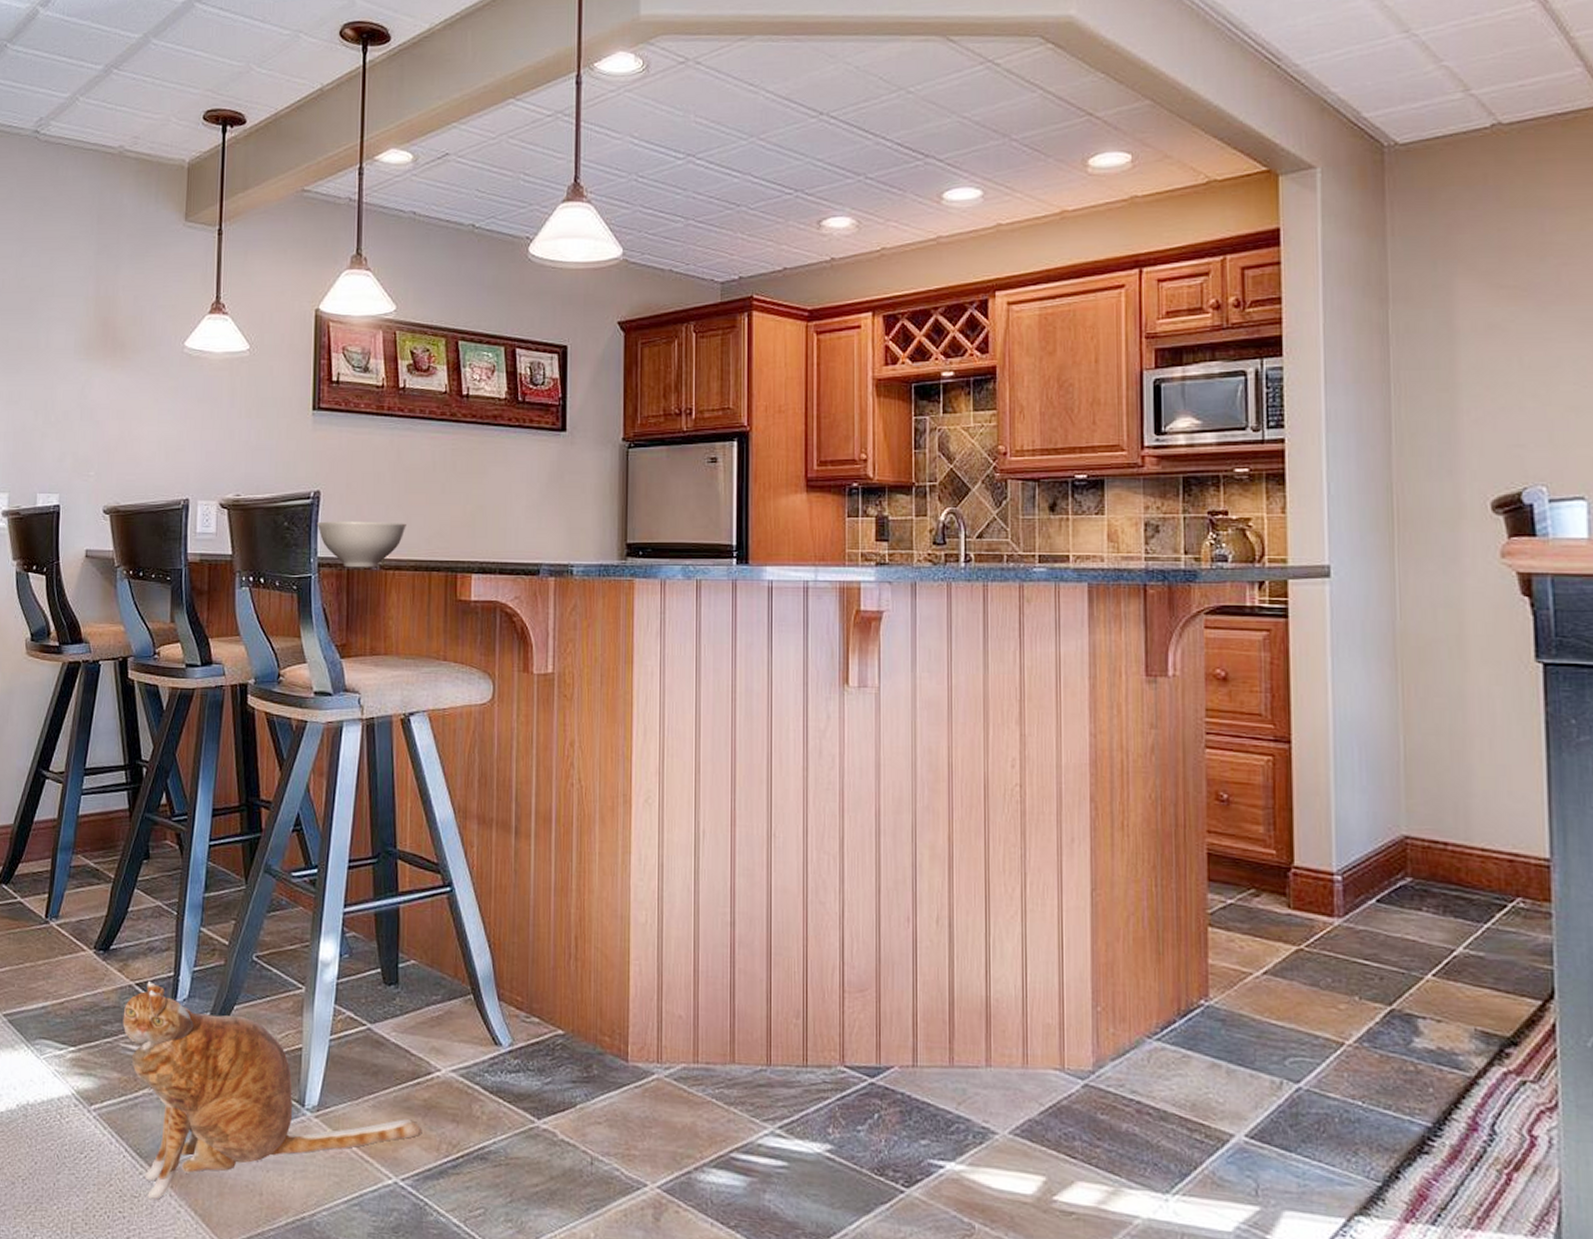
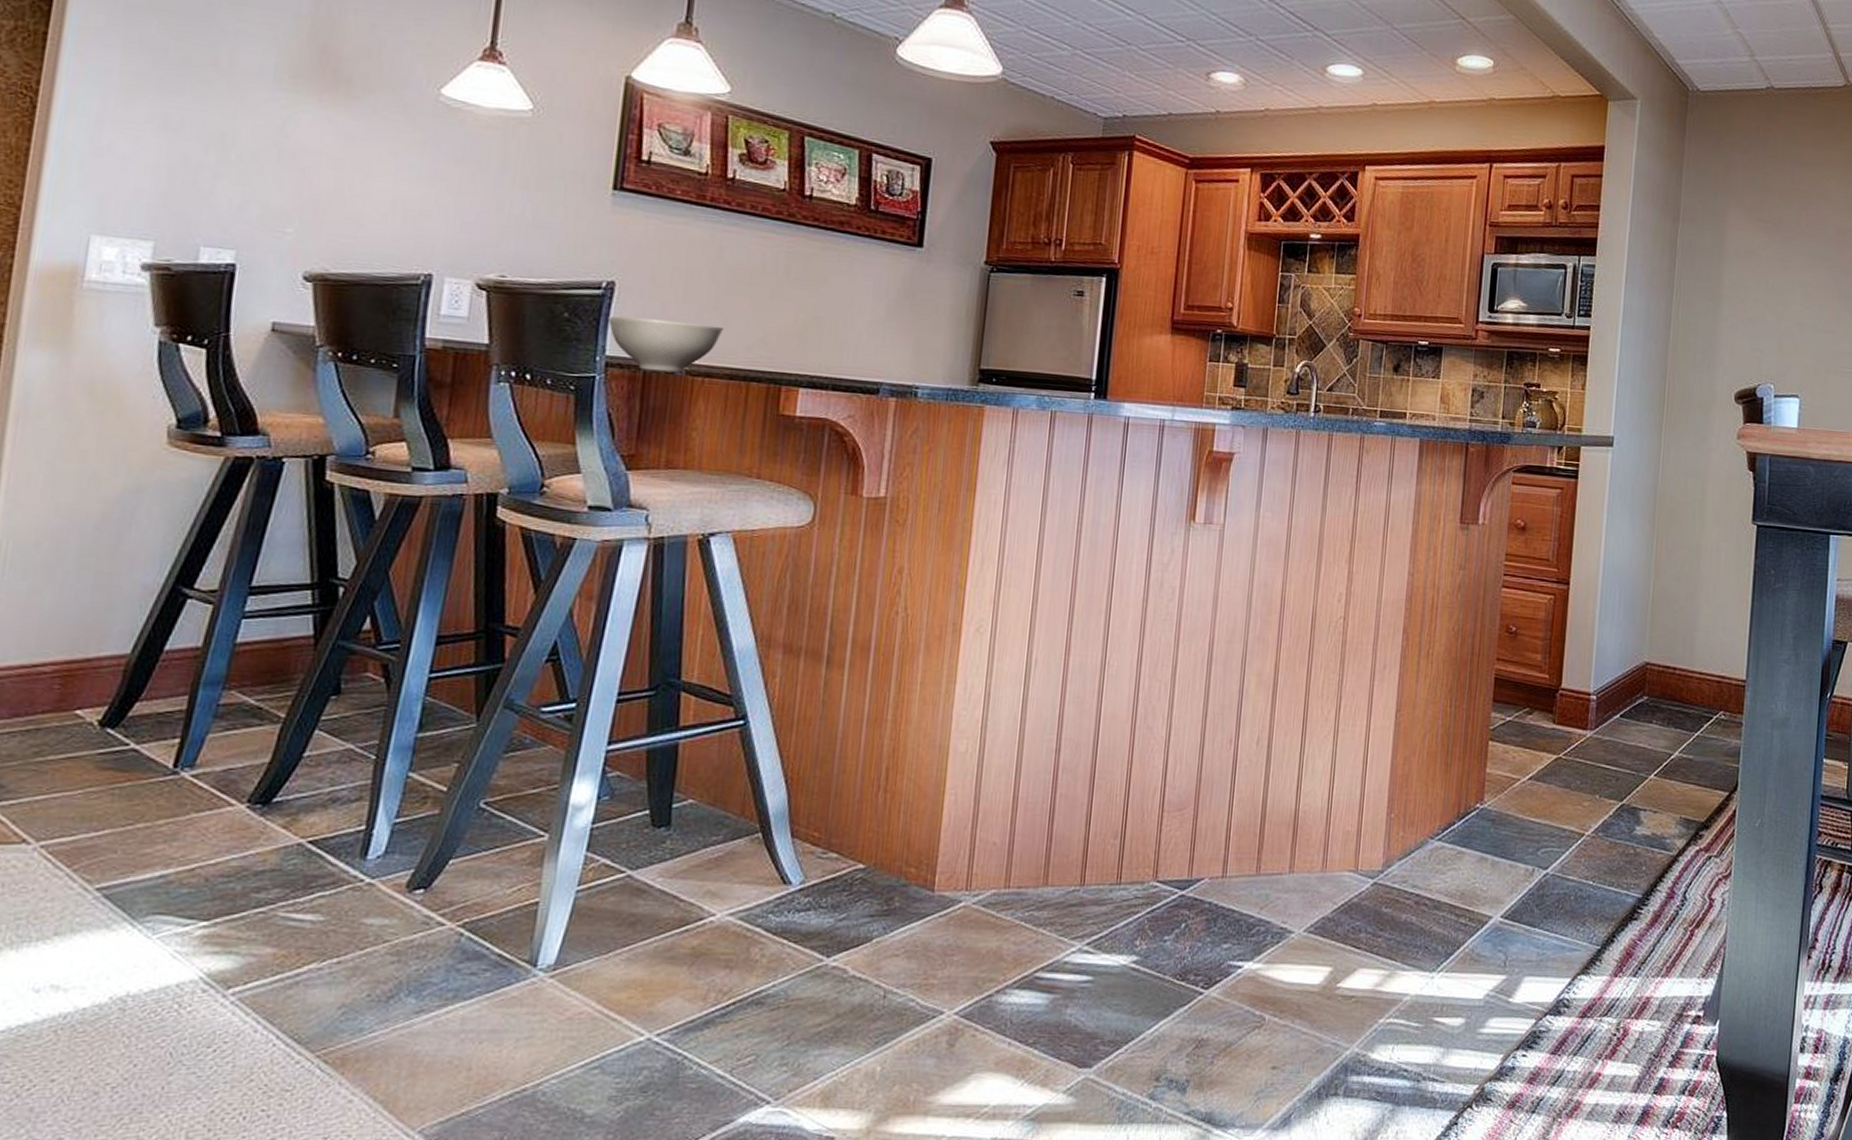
cat: present [122,980,423,1200] -> none [284,836,687,1090]

